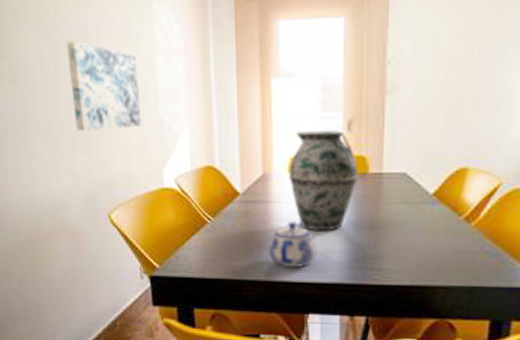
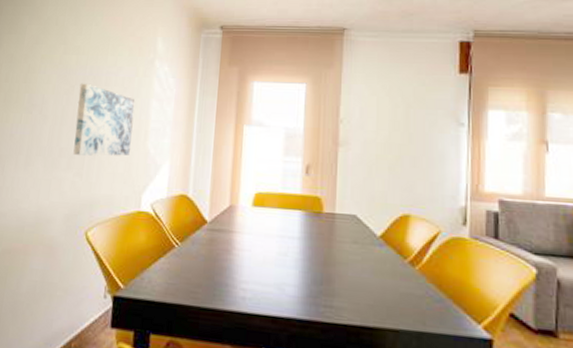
teapot: present [267,220,317,267] -> none [227,251,274,299]
vase: present [289,130,358,232] -> none [252,171,314,265]

